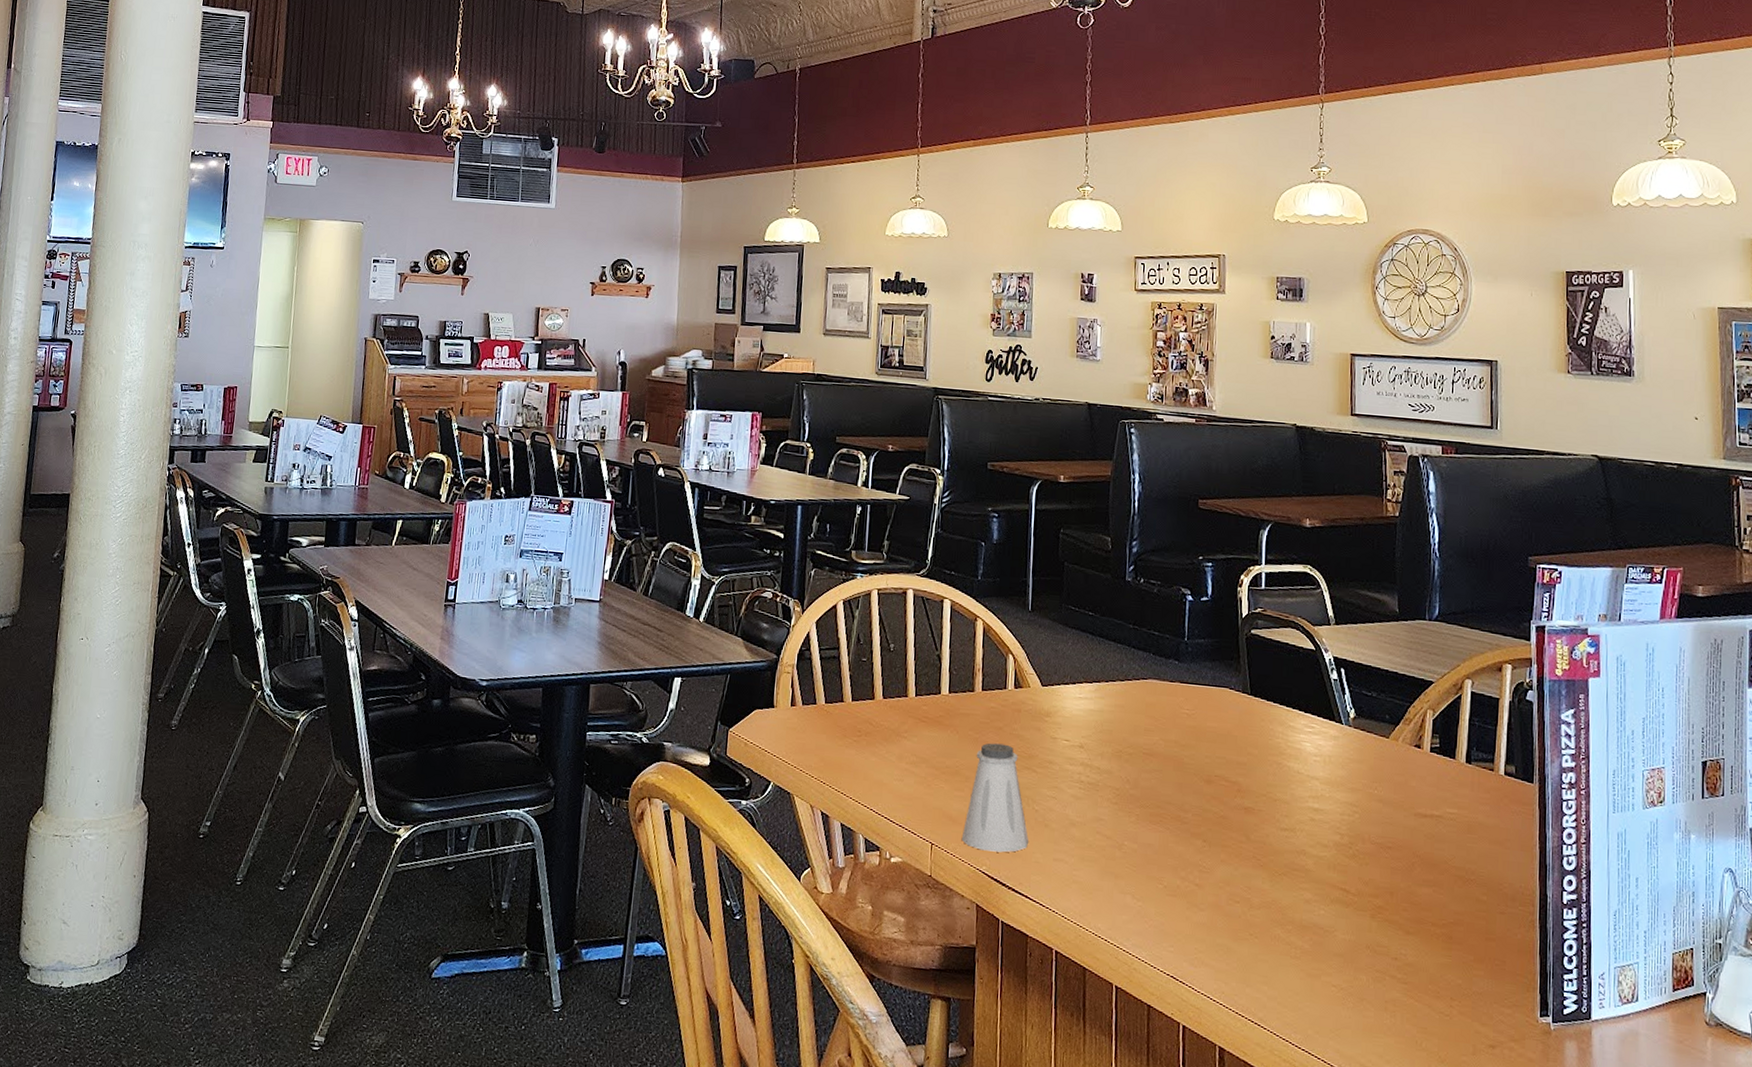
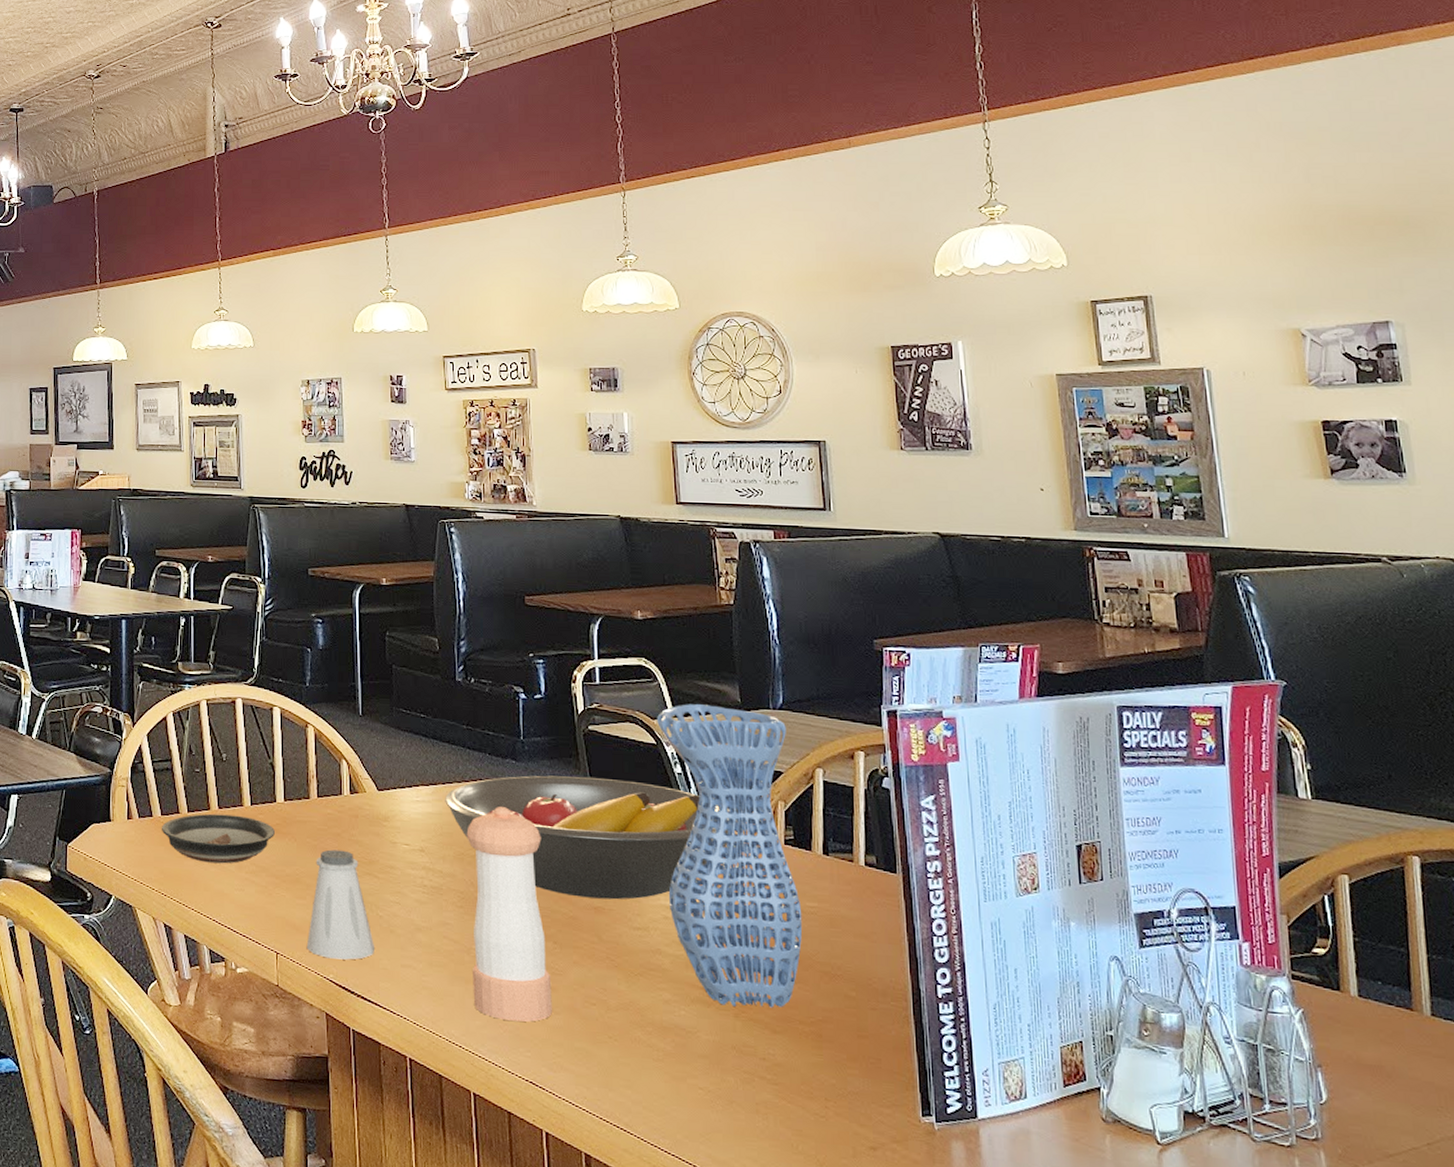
saucer: none [824,703,939,754] -> present [161,813,276,864]
fruit bowl: none [1107,676,1388,801] -> present [445,775,739,900]
pepper shaker: none [1121,706,1198,918] -> present [466,807,552,1022]
vase: none [1316,612,1442,910] -> present [657,704,803,1008]

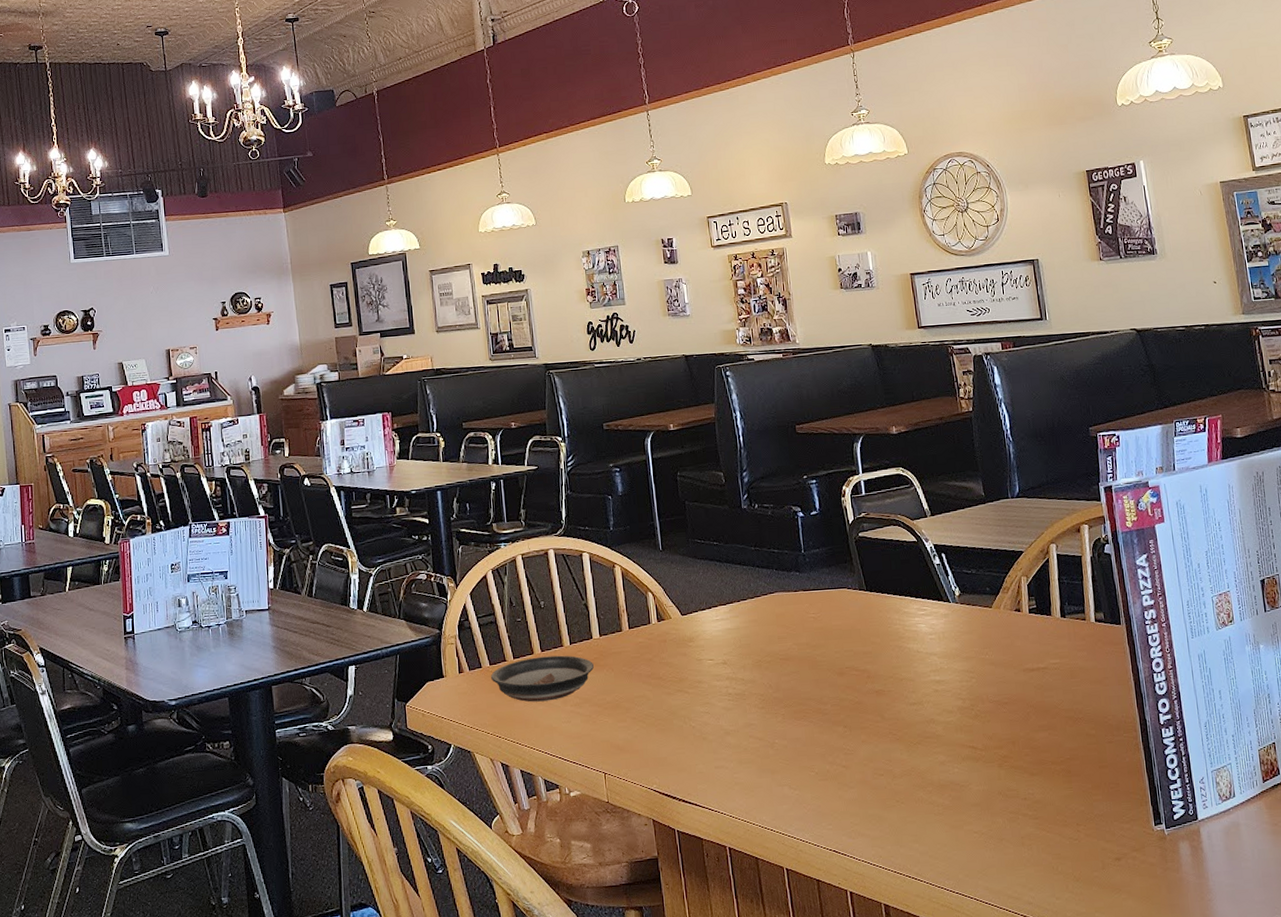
saltshaker: present [306,849,376,960] -> none [630,673,691,771]
fruit bowl: present [445,775,739,900] -> none [741,576,990,684]
pepper shaker: present [466,807,552,1022] -> none [762,614,847,801]
vase: present [657,704,803,1008] -> none [916,501,1049,759]

